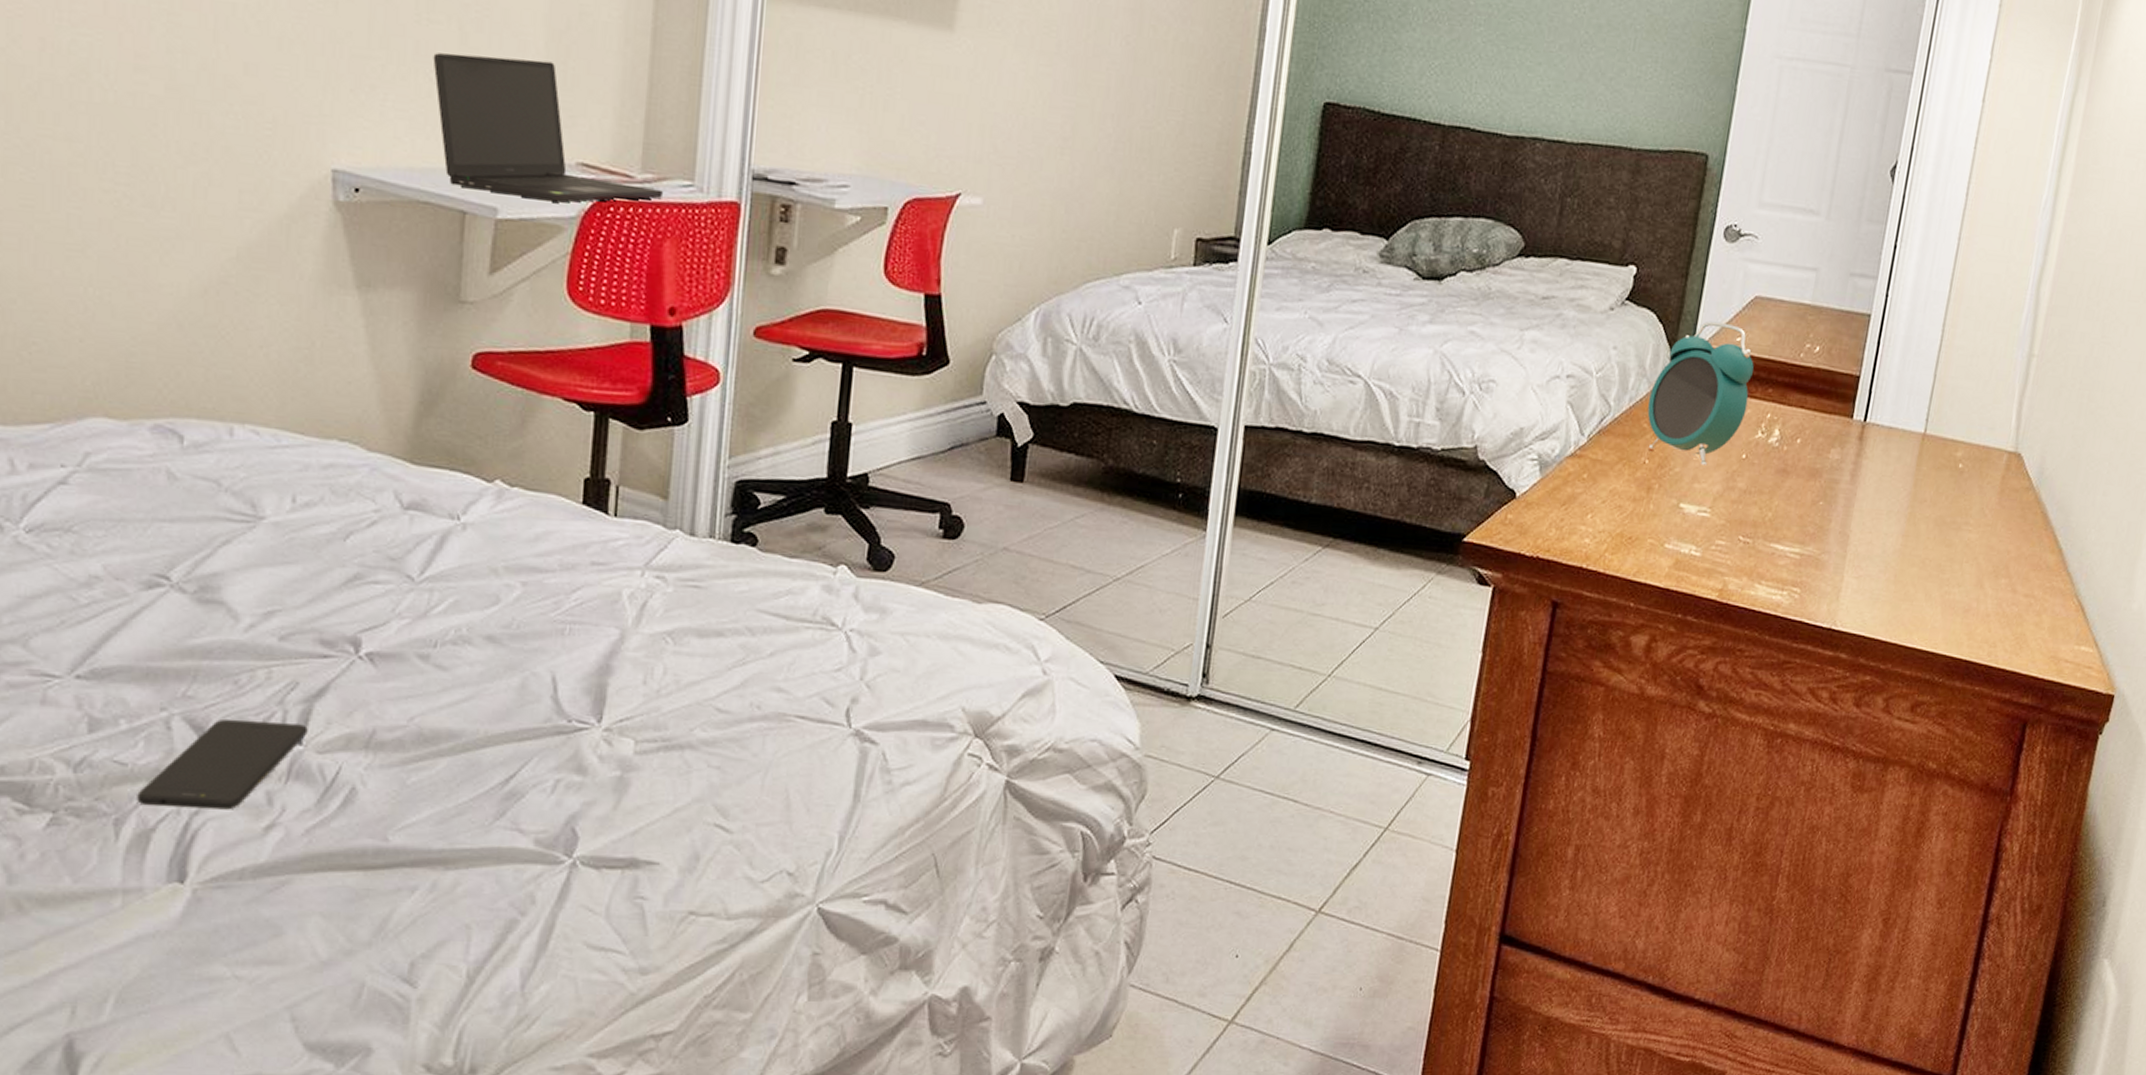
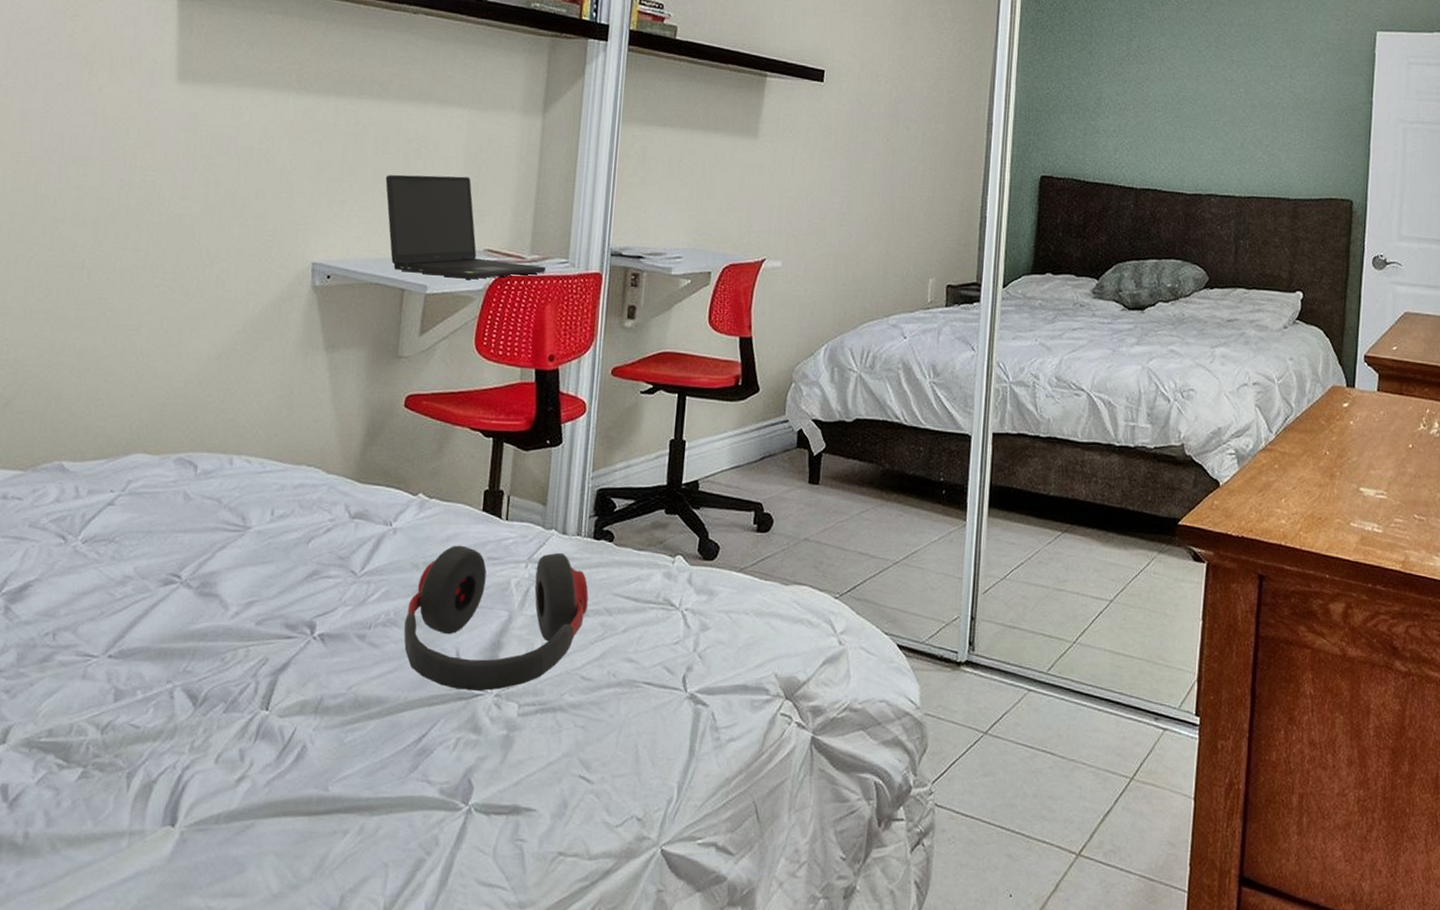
smartphone: present [137,718,308,810] -> none [145,689,273,765]
headphones: none [481,546,725,725] -> present [404,545,589,692]
alarm clock: present [1647,321,1754,468] -> none [1323,334,1410,457]

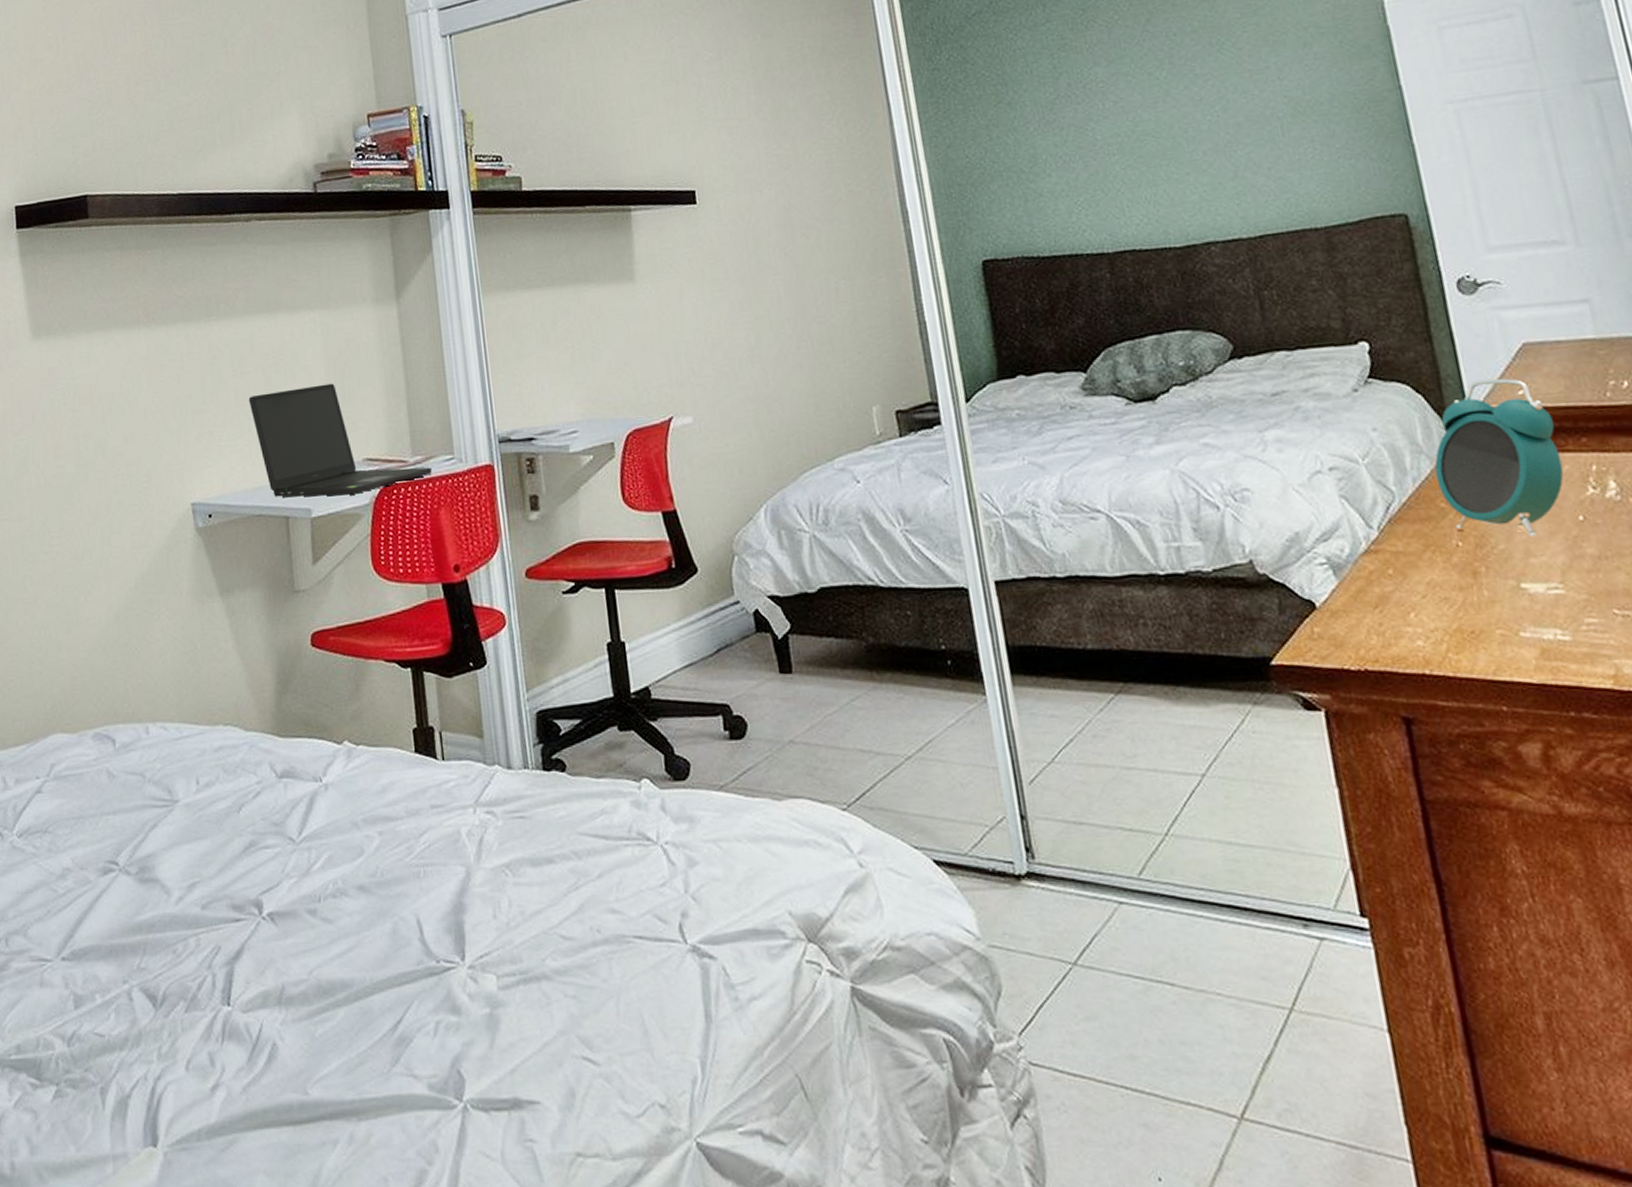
headphones: present [404,545,589,692] -> none [355,791,552,965]
alarm clock: none [1323,334,1410,457] -> present [1434,378,1564,540]

